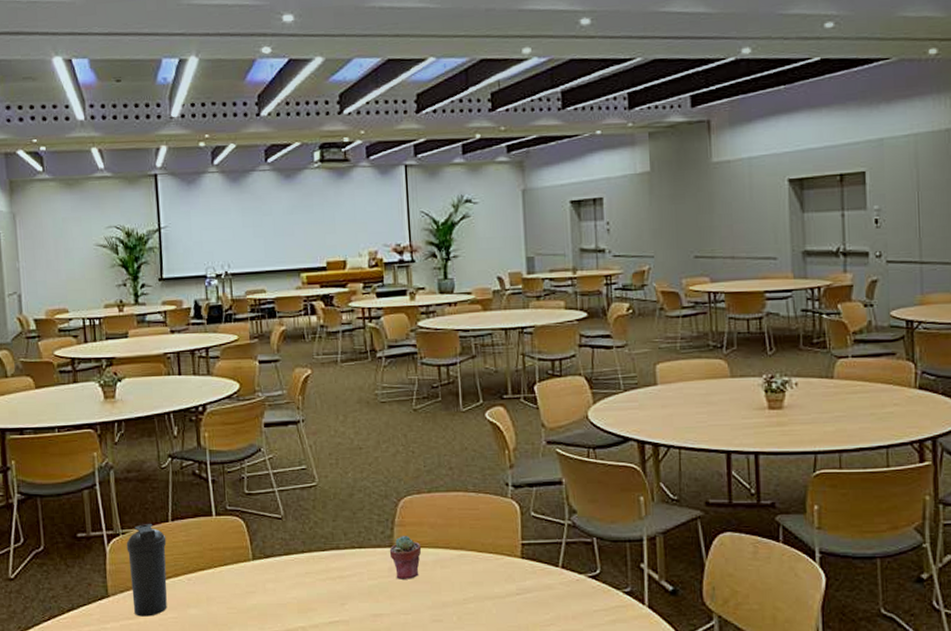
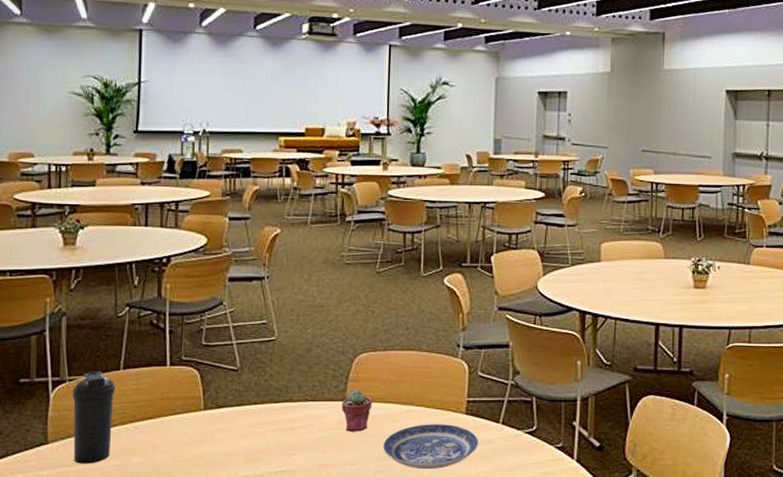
plate: none [436,569,538,618] -> present [383,424,478,470]

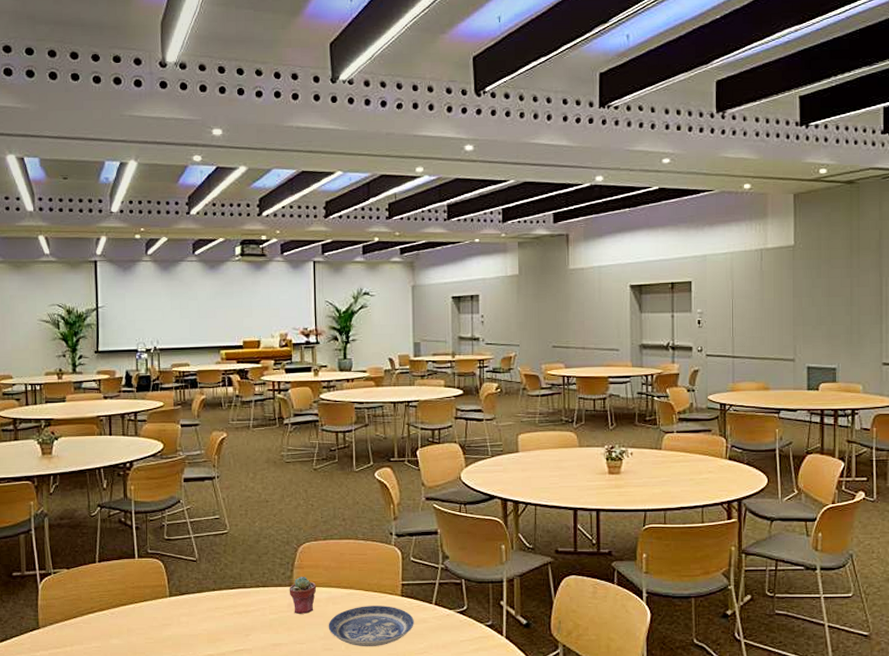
water bottle: present [72,372,116,464] -> none [57,565,93,646]

